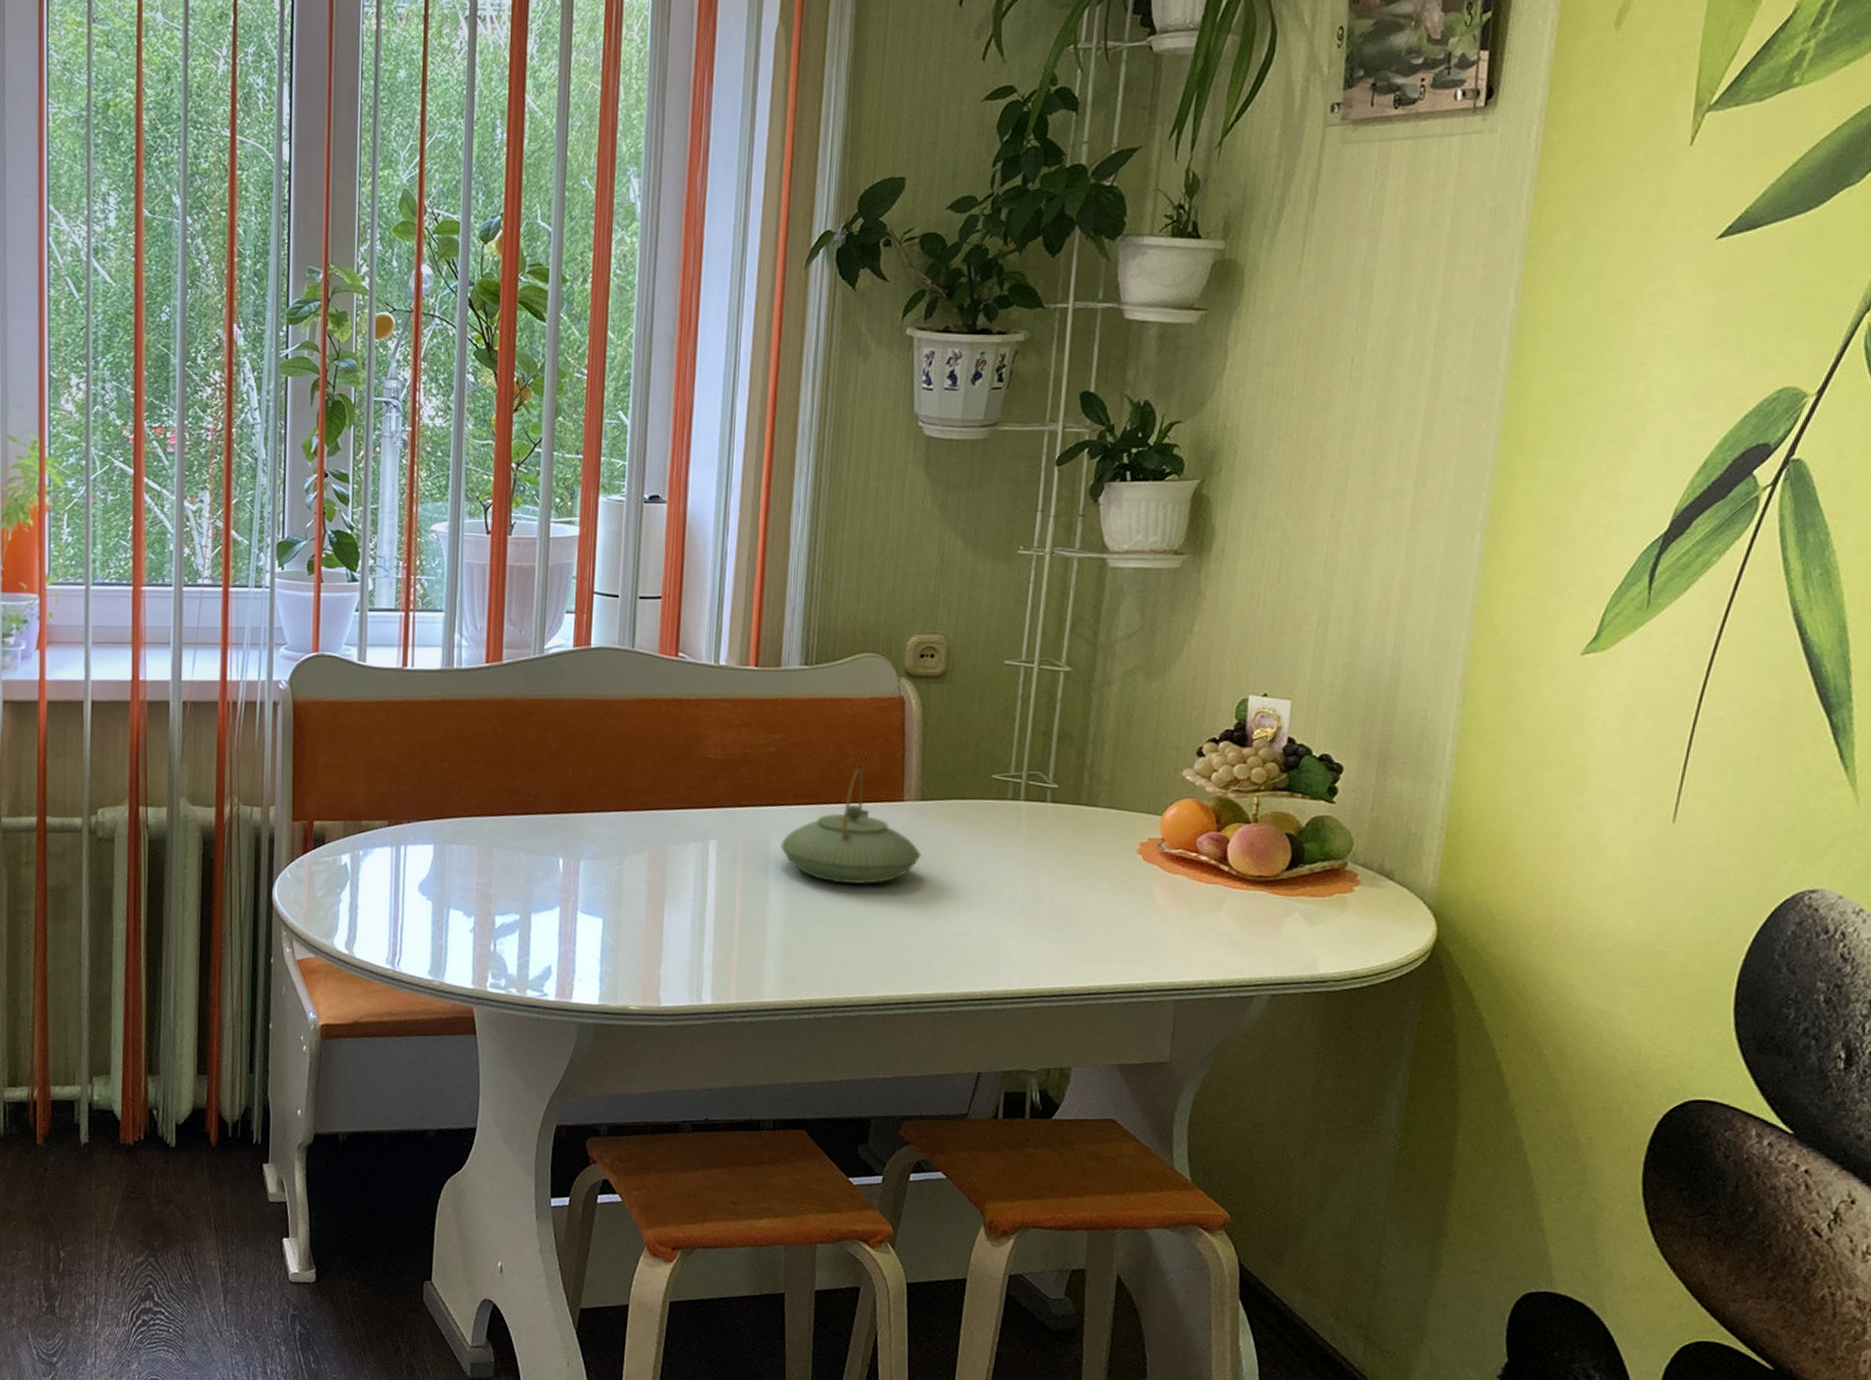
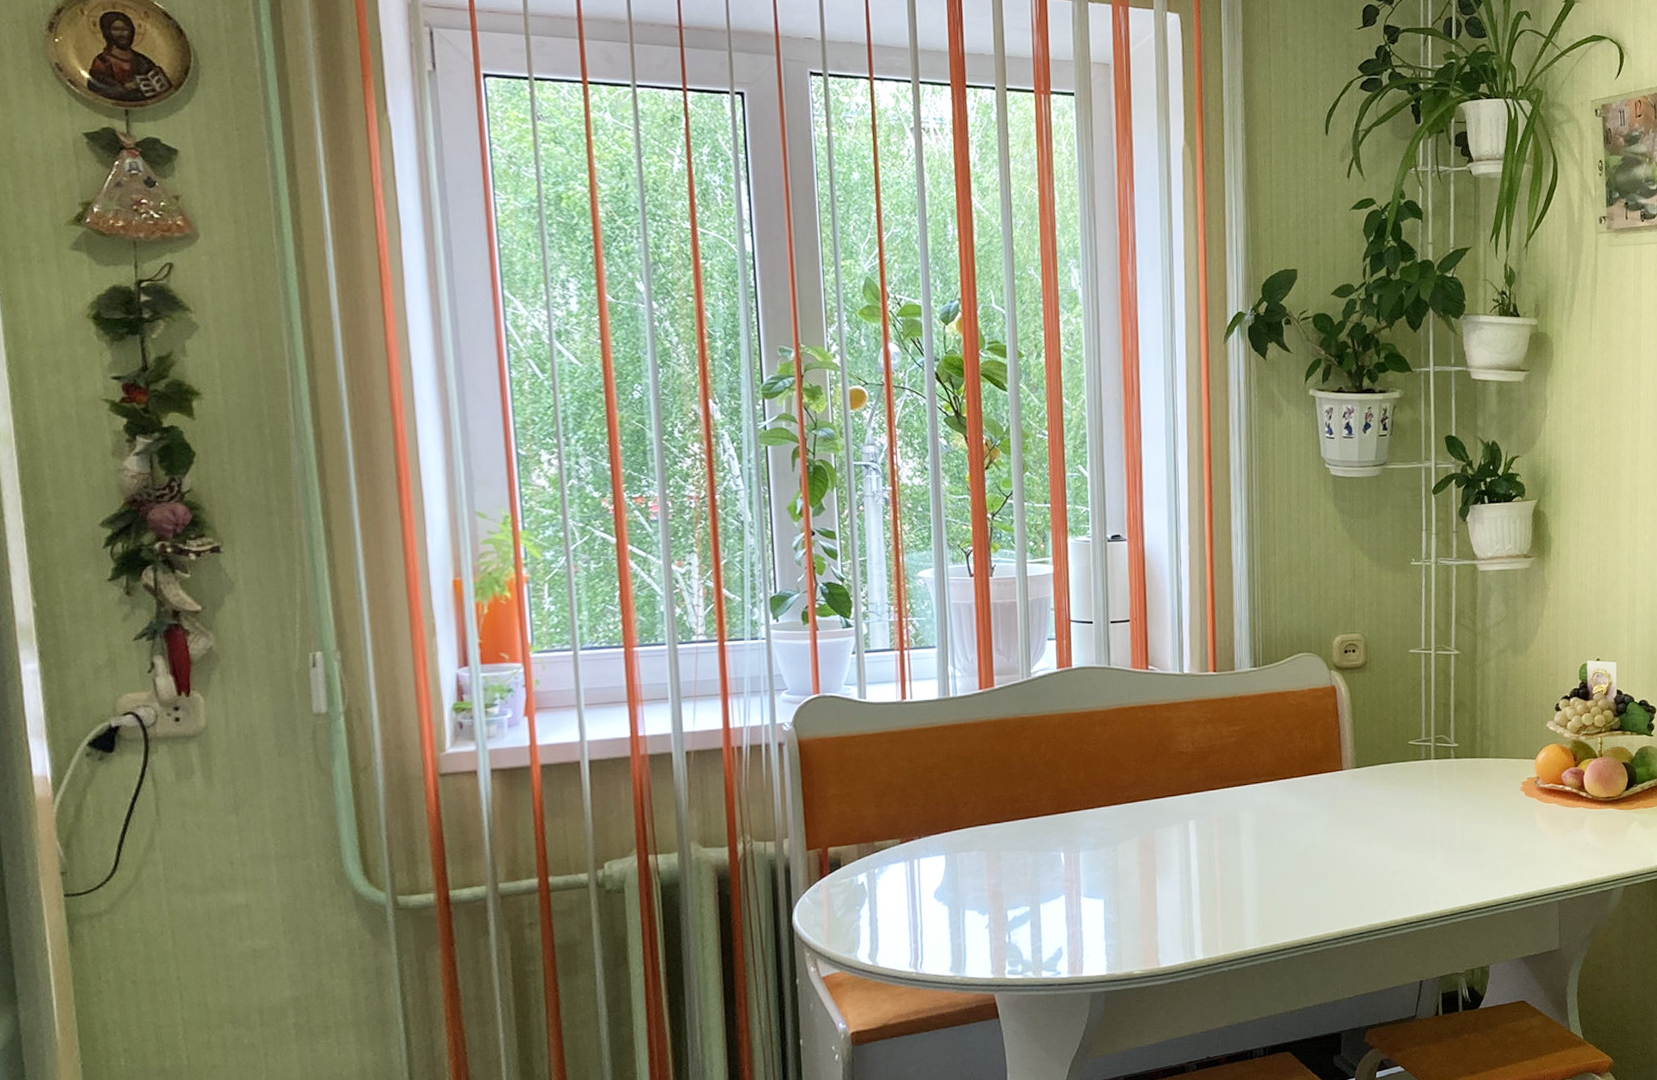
teapot: present [781,768,922,884] -> none [1248,747,1361,843]

